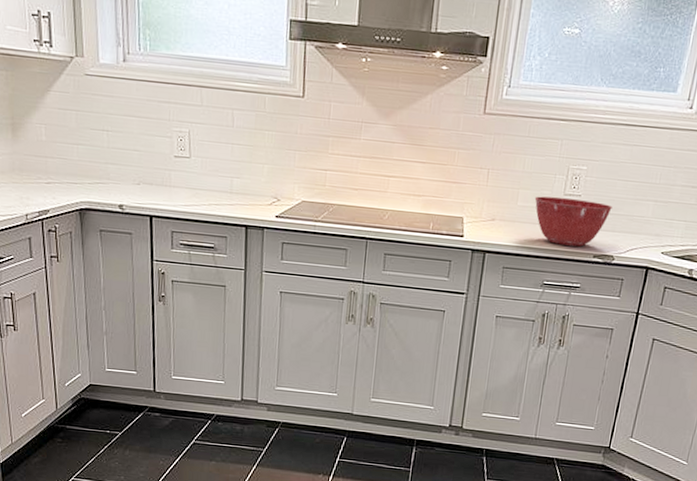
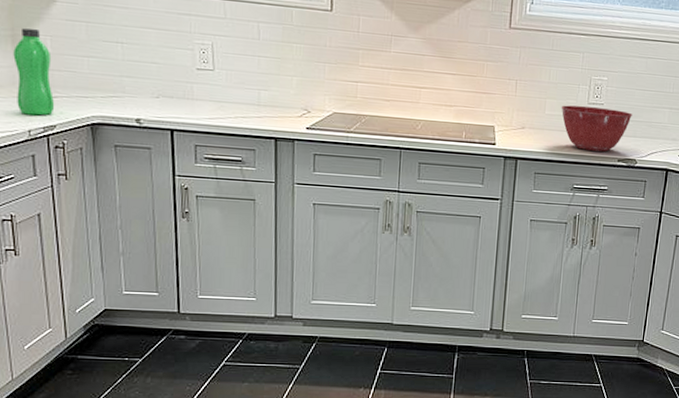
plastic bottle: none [13,117,49,201] -> present [13,28,55,116]

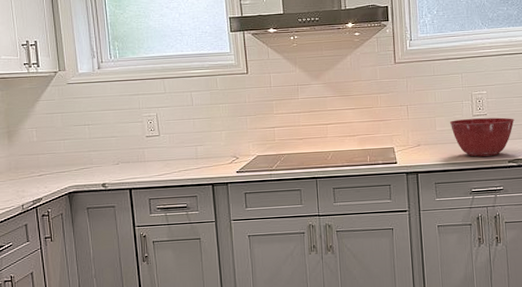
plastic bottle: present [13,28,55,116] -> none [9,125,41,193]

